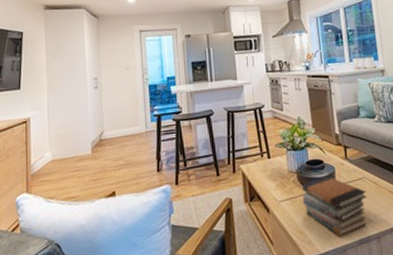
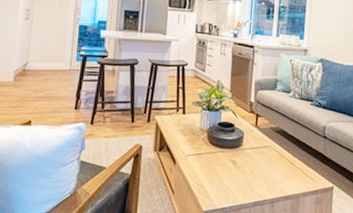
book stack: present [301,176,367,236] -> none [208,139,269,196]

